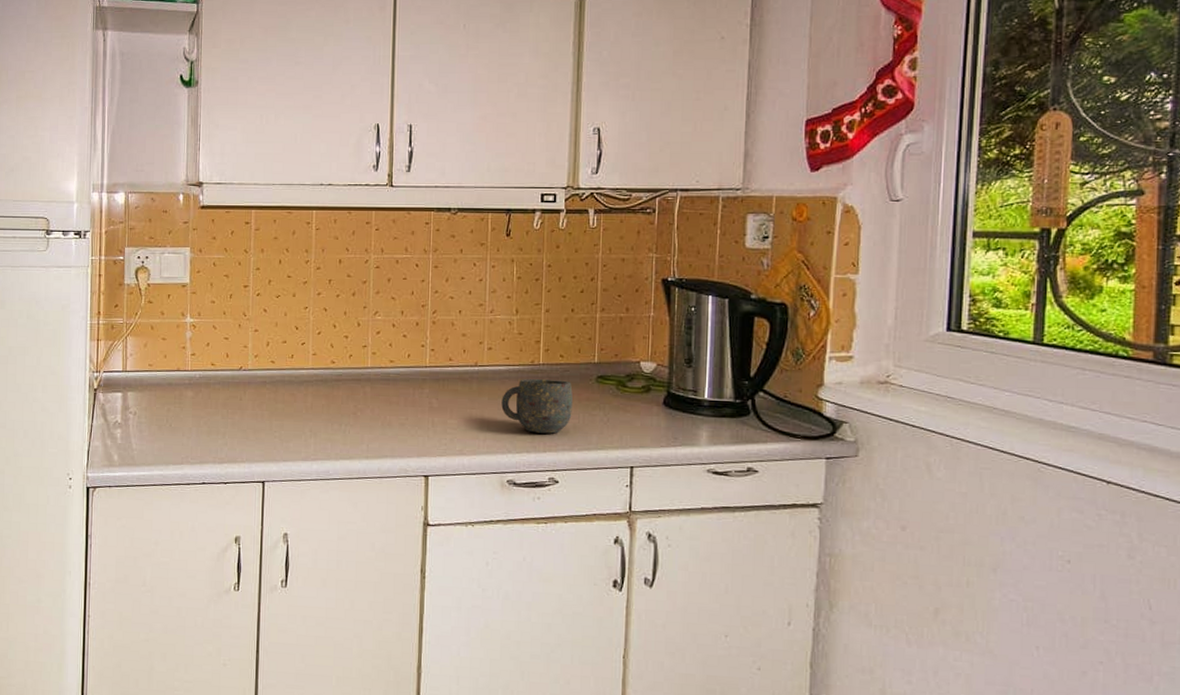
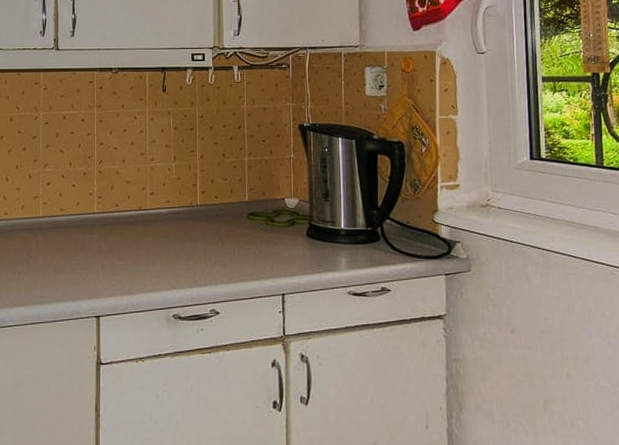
mug: present [501,378,573,434] -> none [164,218,228,269]

